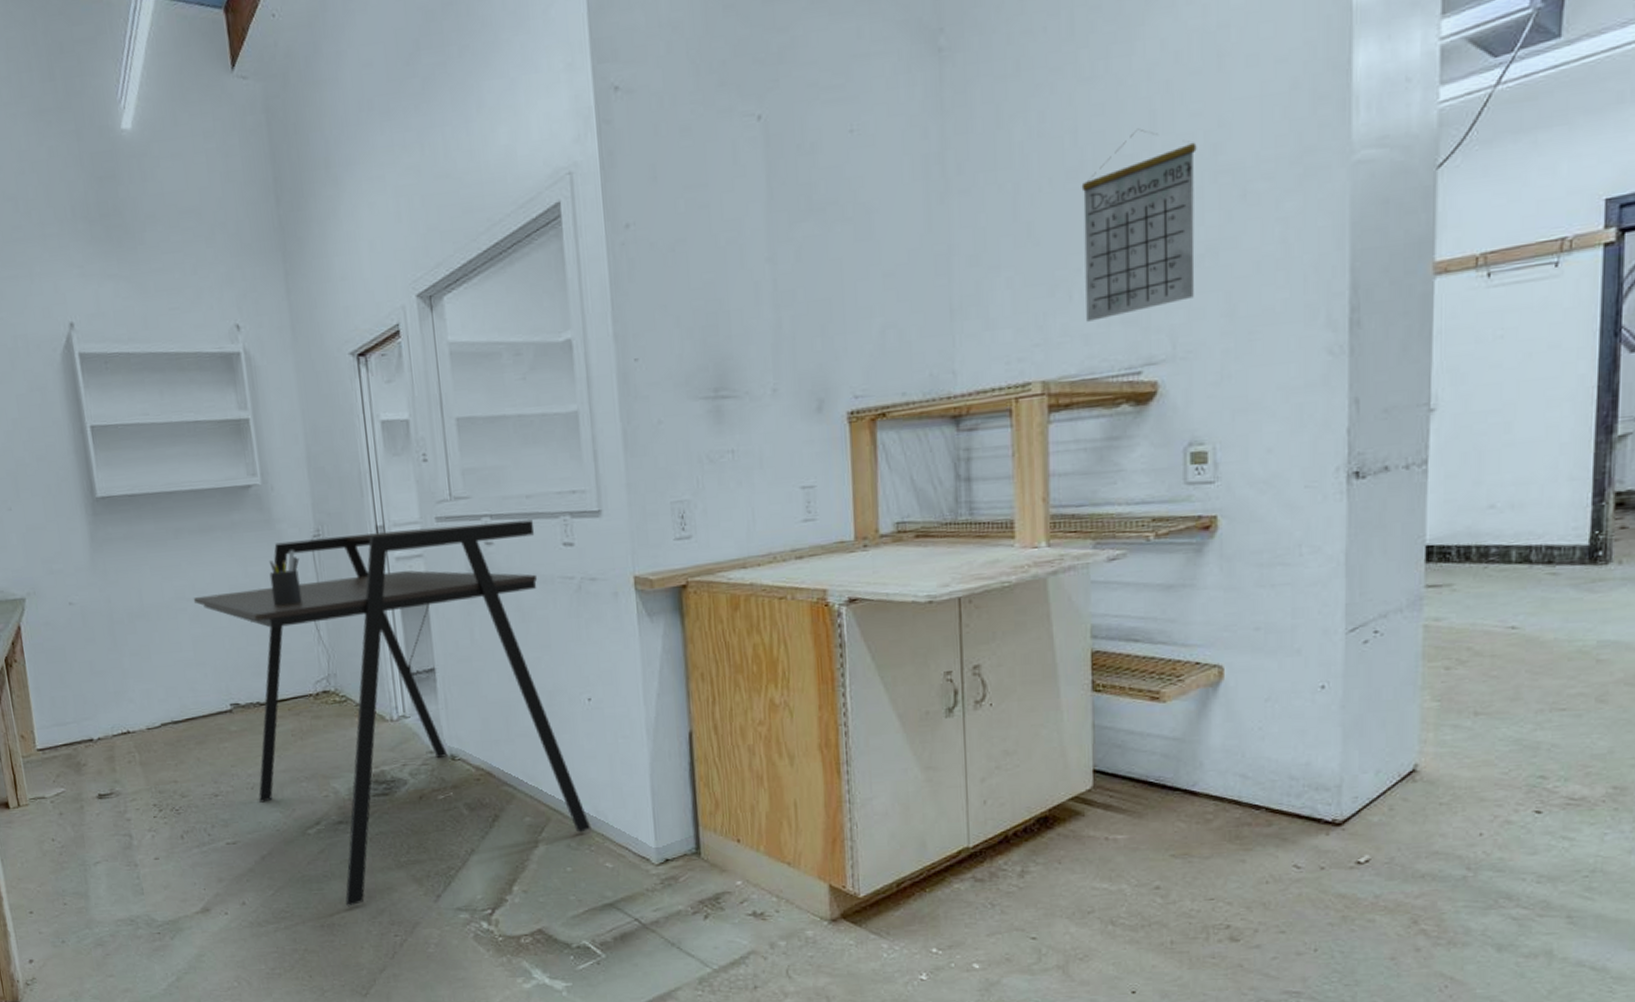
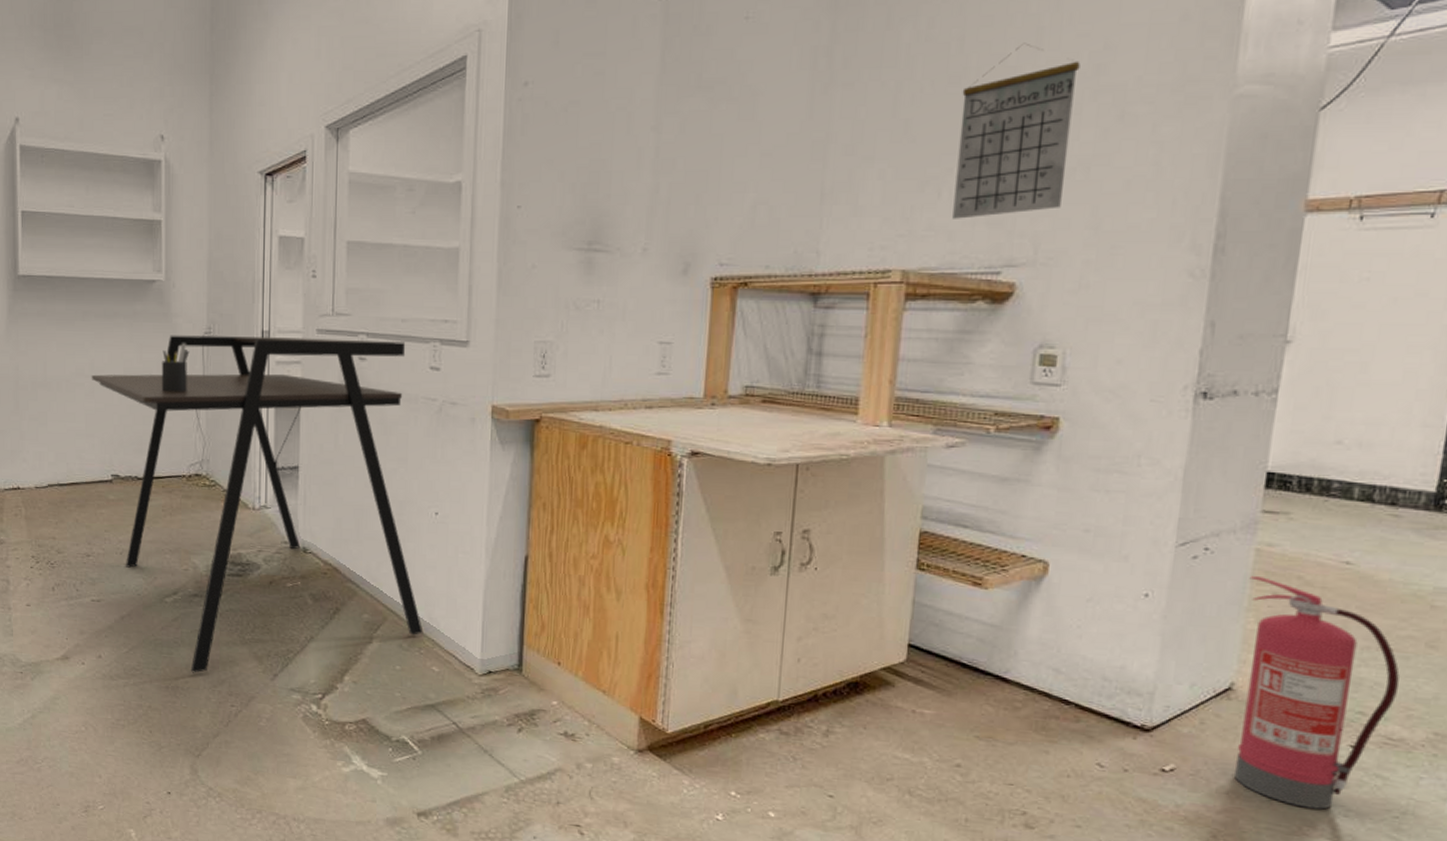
fire extinguisher: none [1421,653,1575,880] -> present [1234,576,1400,810]

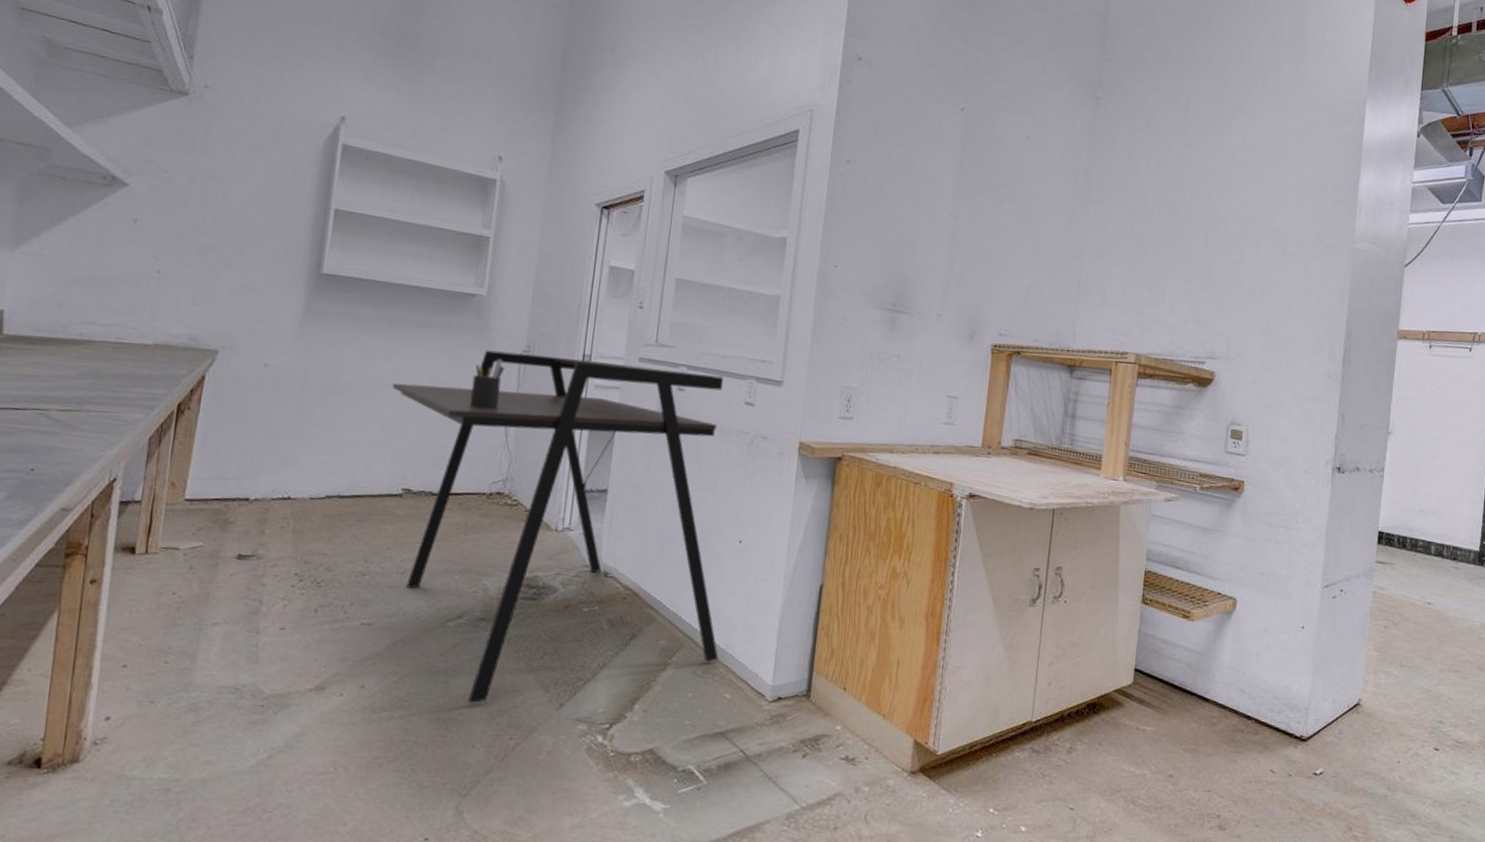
calendar: present [952,43,1081,219] -> none [1172,189,1258,318]
fire extinguisher: present [1234,576,1400,810] -> none [1362,613,1463,802]

